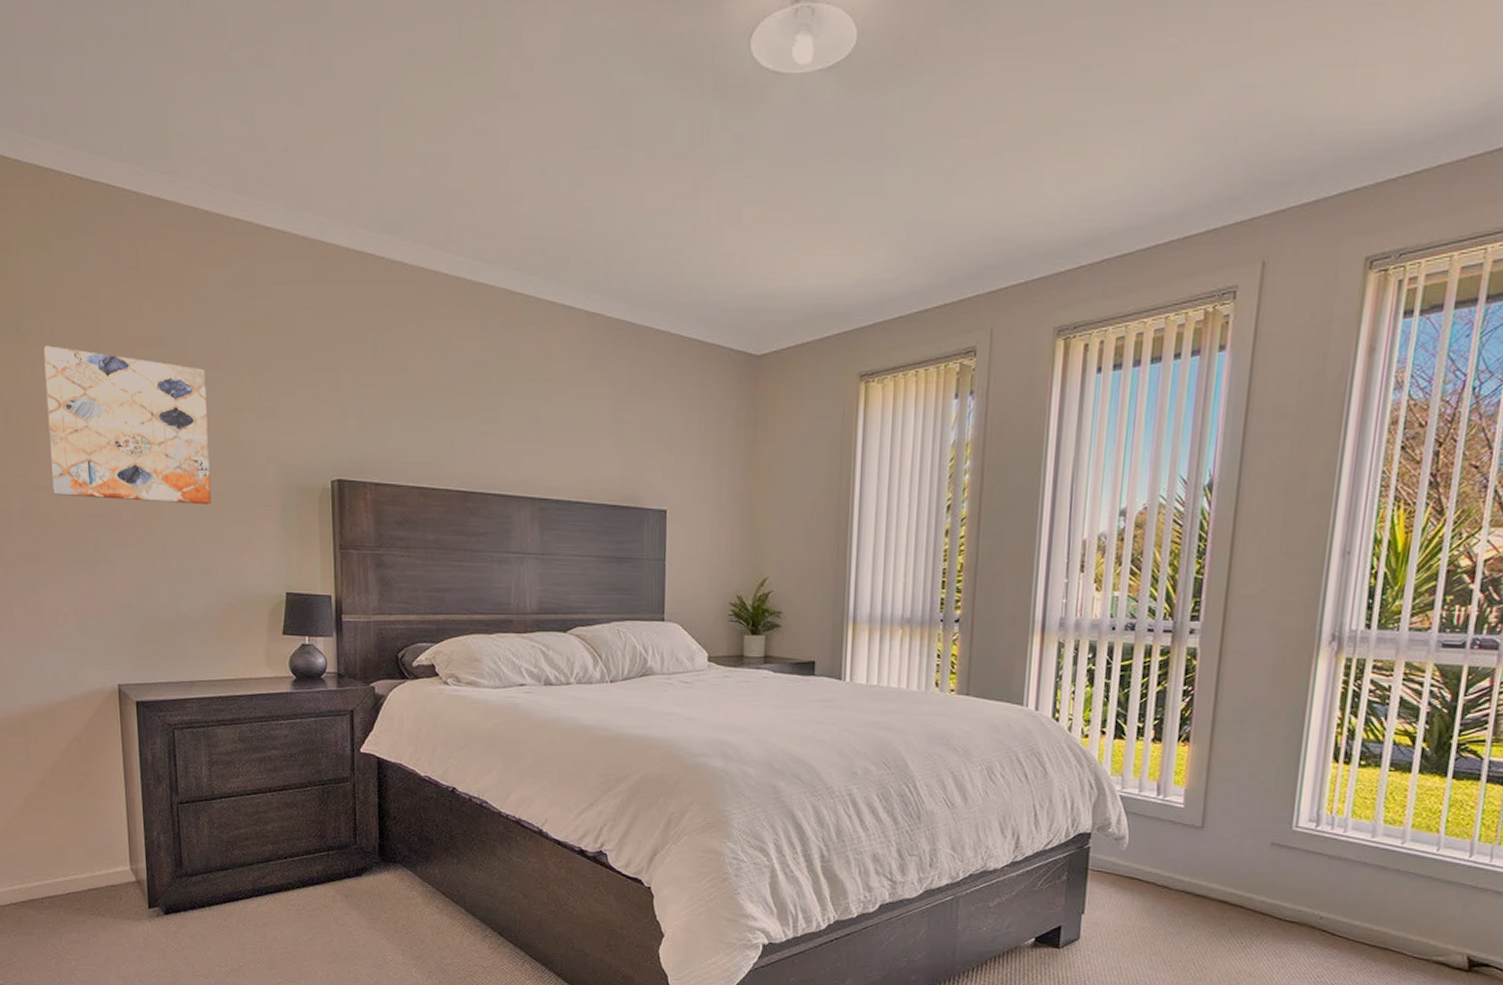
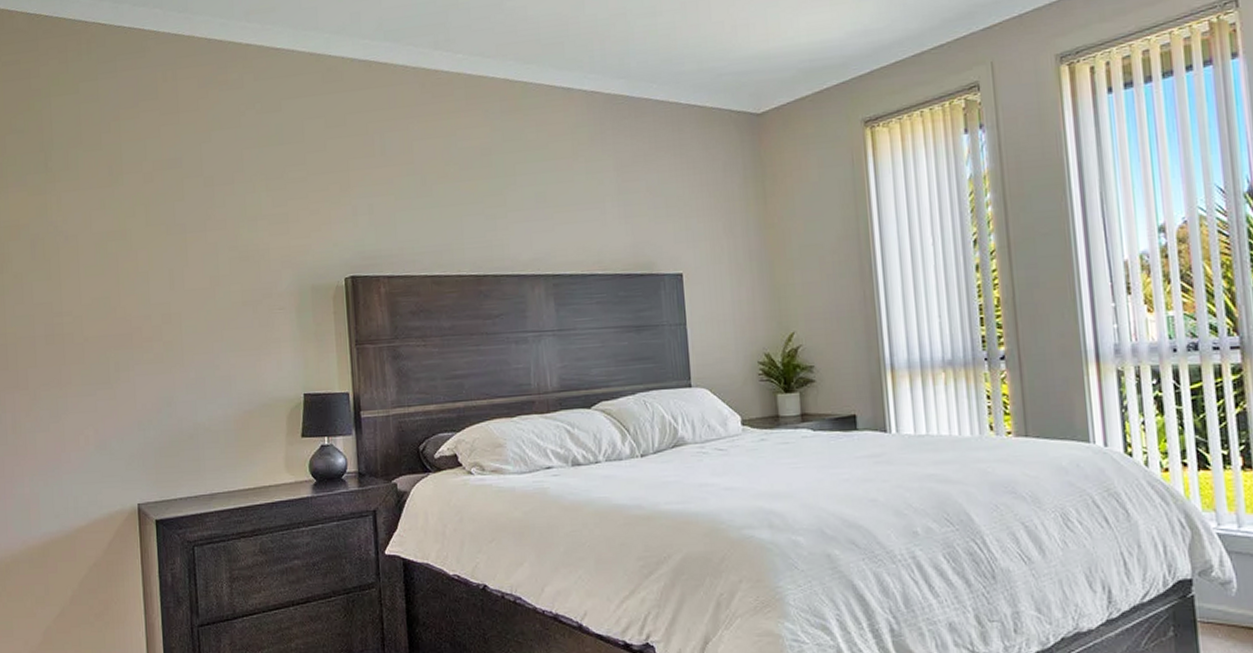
wall art: present [43,345,211,505] -> none [69,178,228,320]

